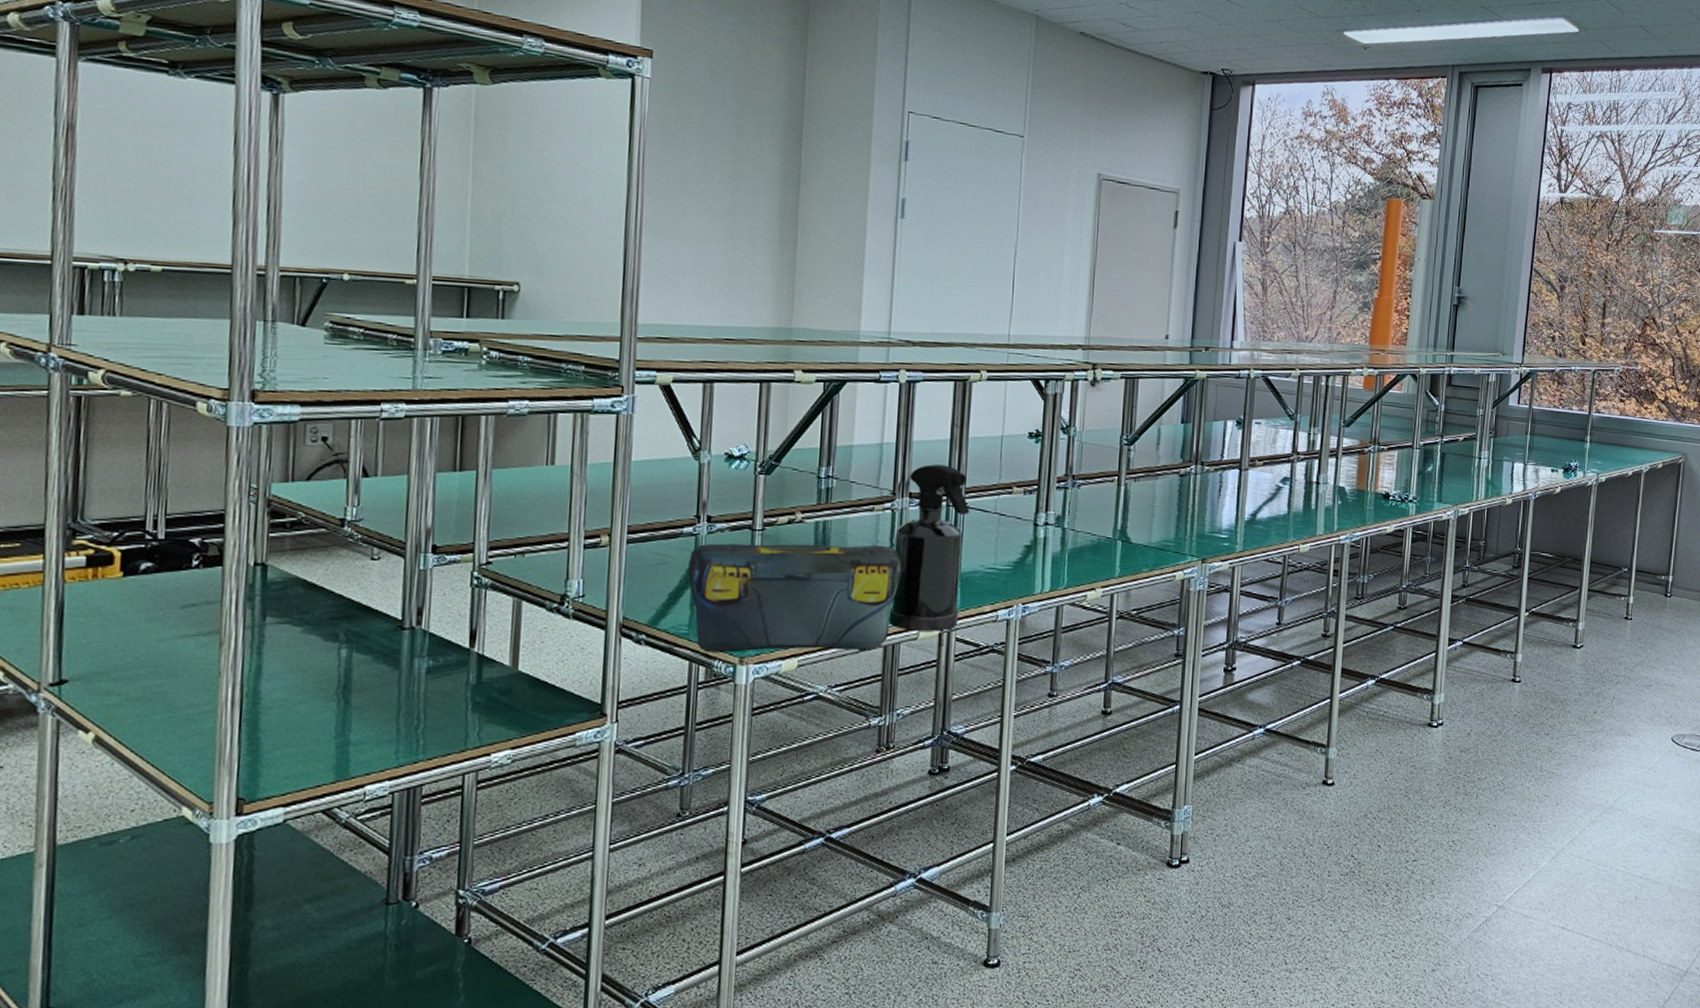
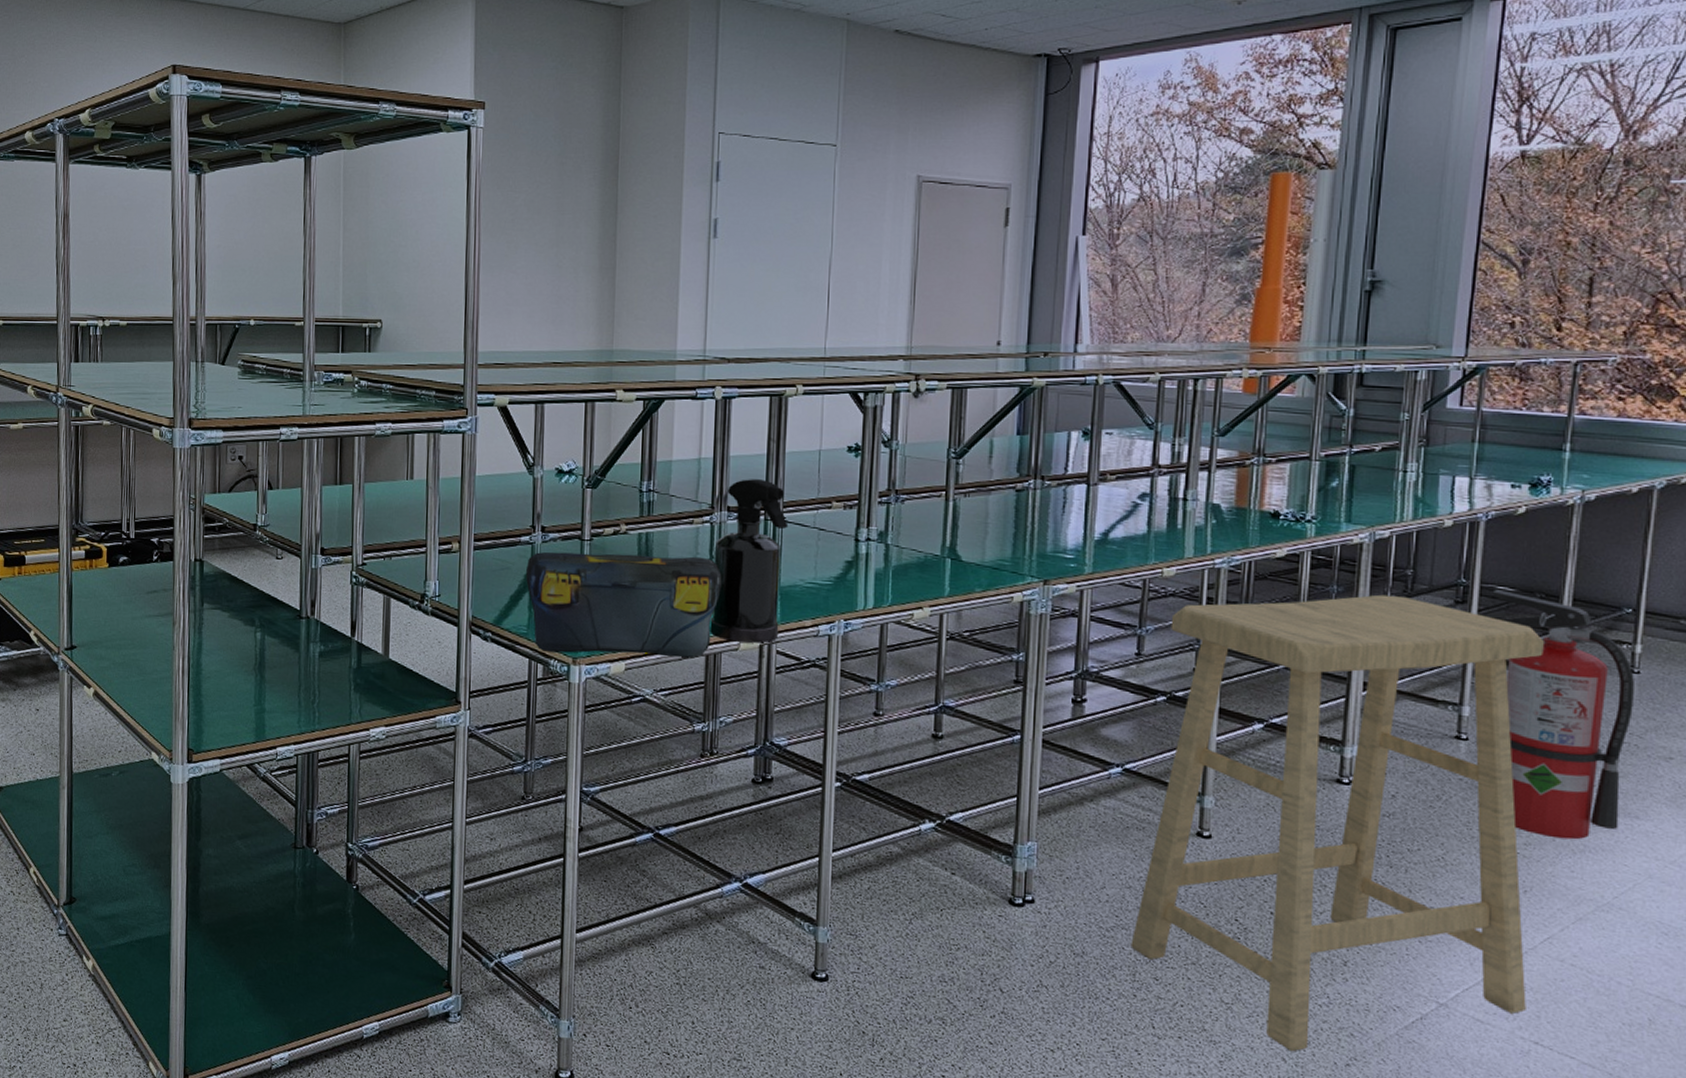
stool: none [1268,563,1571,966] -> present [1130,594,1544,1052]
fire extinguisher: none [1538,556,1628,758] -> present [1492,590,1634,840]

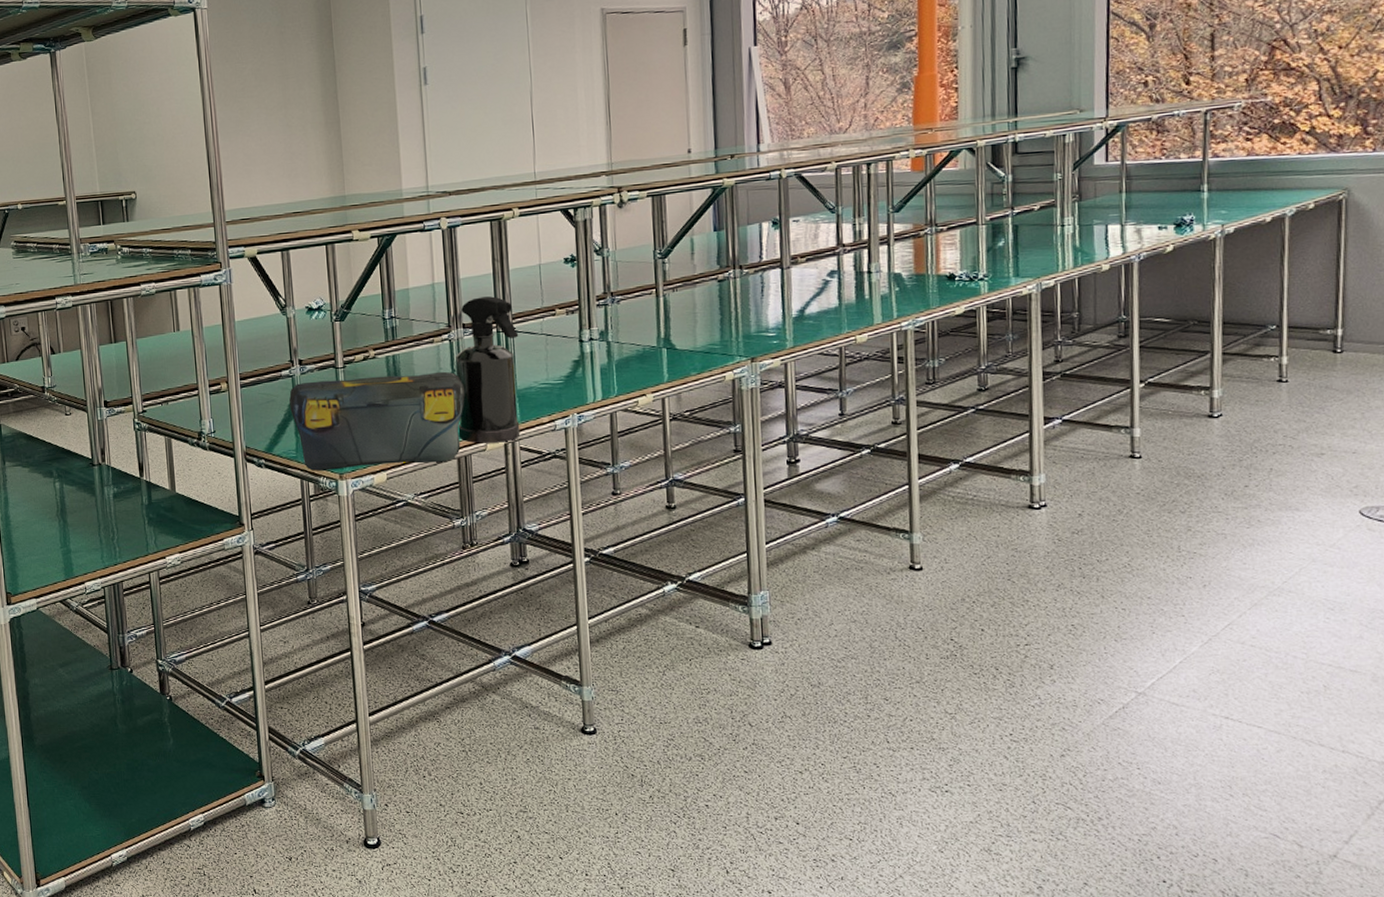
stool: present [1130,594,1544,1052] -> none [860,336,1215,750]
fire extinguisher: present [1492,590,1634,840] -> none [1150,321,1285,536]

